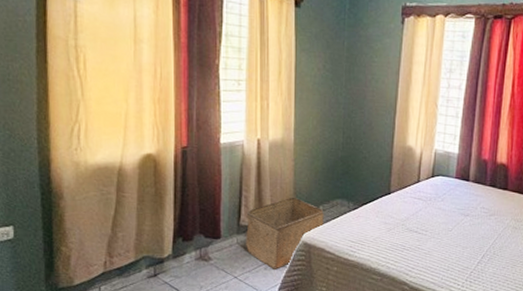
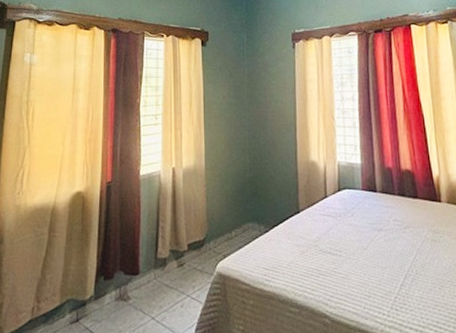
storage bin: present [246,197,324,270] -> none [163,224,237,307]

